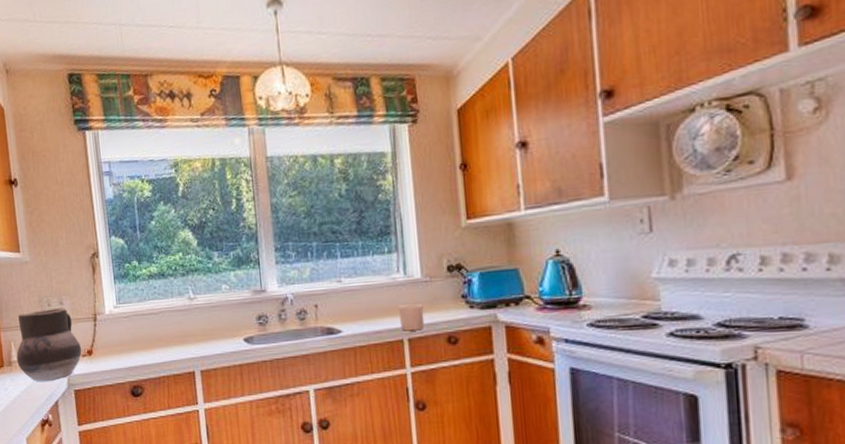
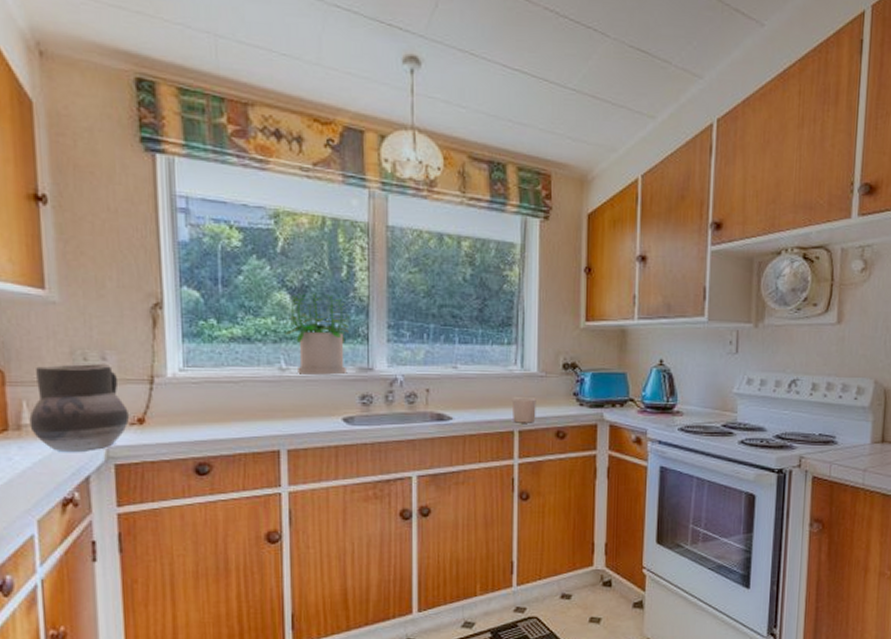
potted plant: none [188,227,243,302] -> present [283,293,350,375]

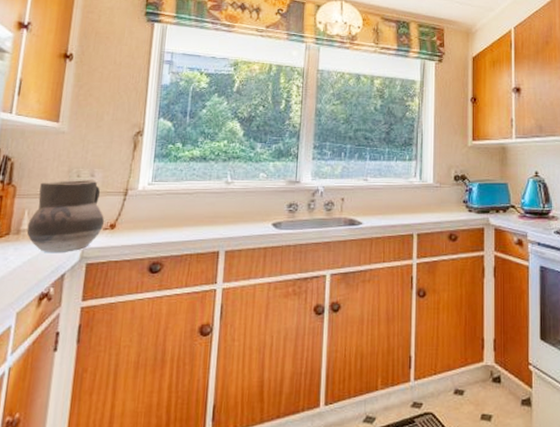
potted plant: present [283,293,350,375] -> none [232,121,285,187]
mug: present [512,396,536,423] -> none [411,203,432,227]

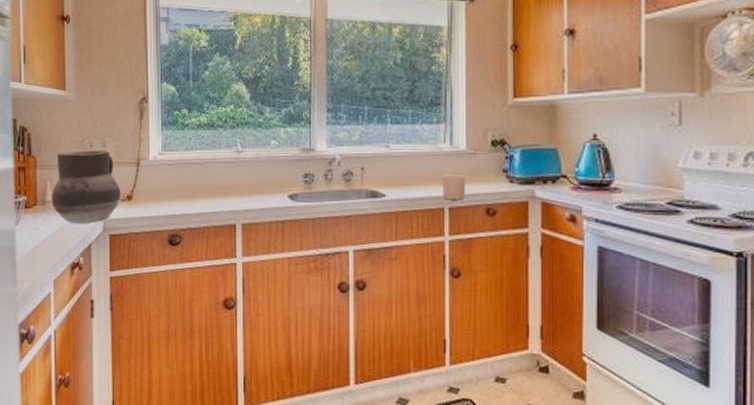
mug: none [411,203,432,227] -> present [441,173,466,200]

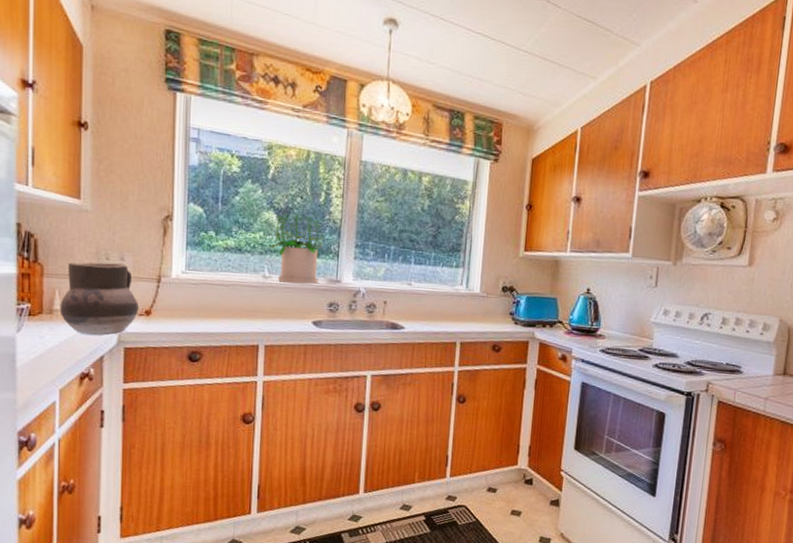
potted plant: none [239,83,295,156] -> present [268,214,325,285]
mug: present [441,173,466,200] -> none [456,312,478,337]

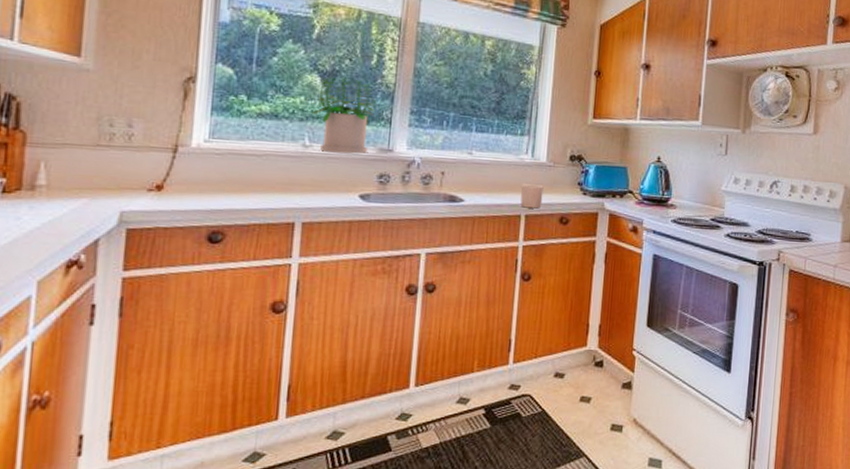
ceramic jug: present [60,262,138,336] -> none [44,129,148,215]
mug: none [456,312,478,337] -> present [520,183,544,209]

